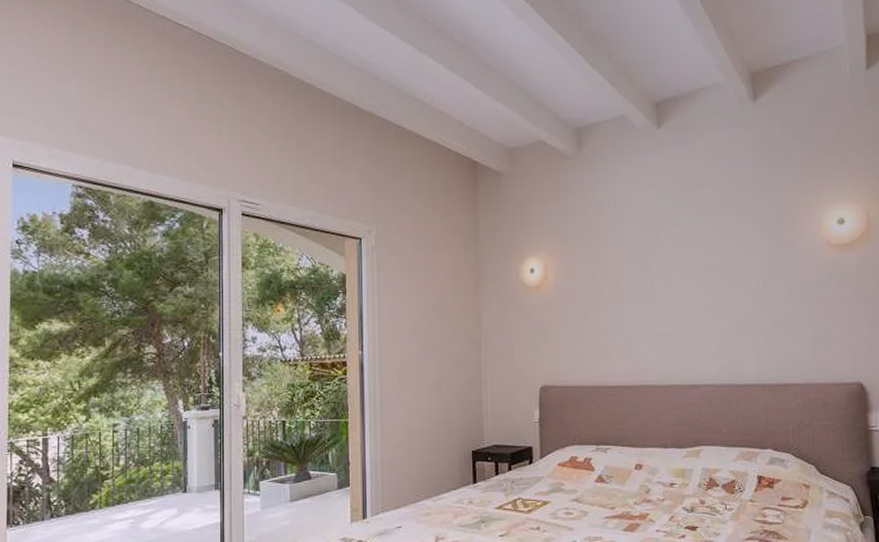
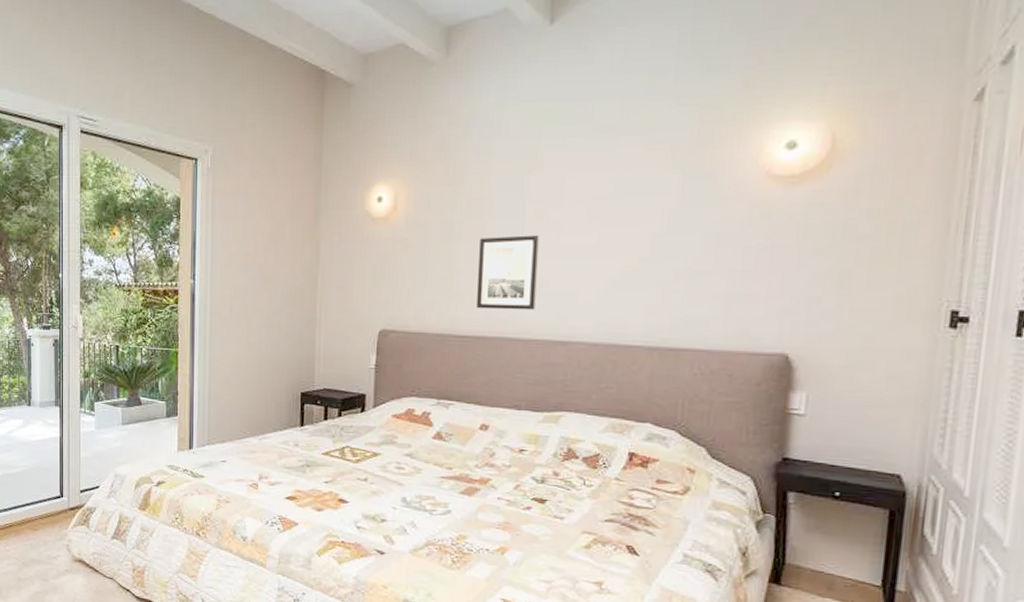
wall art: none [620,297,670,362] -> present [477,235,539,311]

